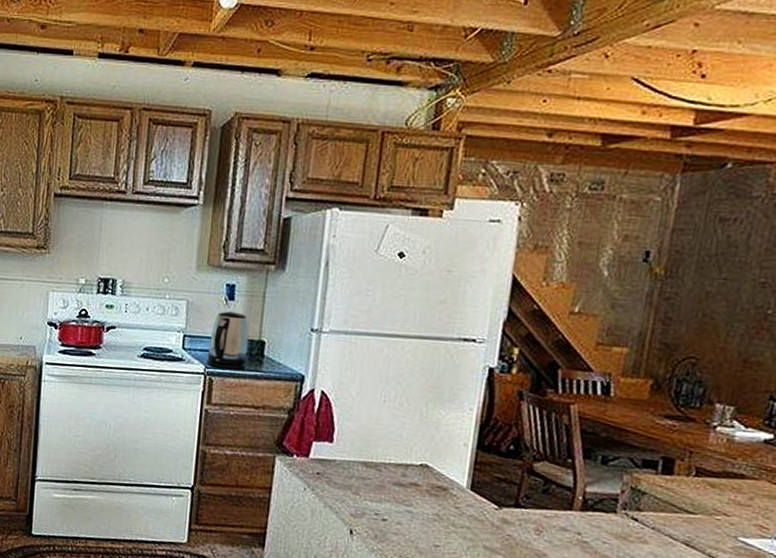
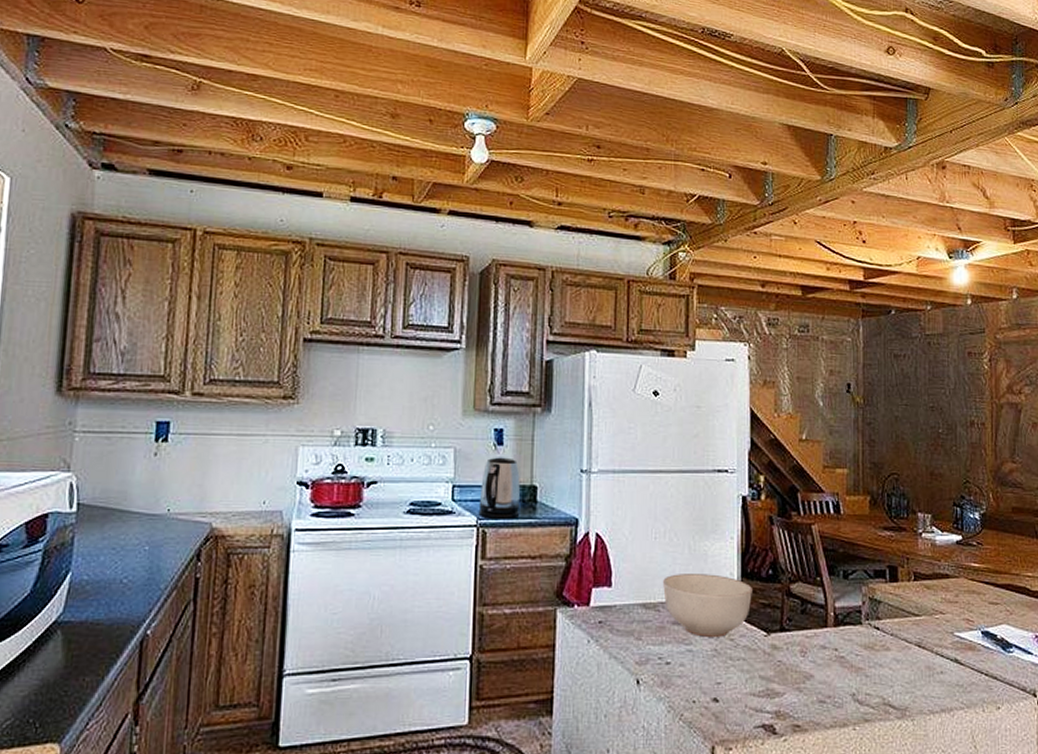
bowl: none [387,438,488,504] -> present [662,574,752,637]

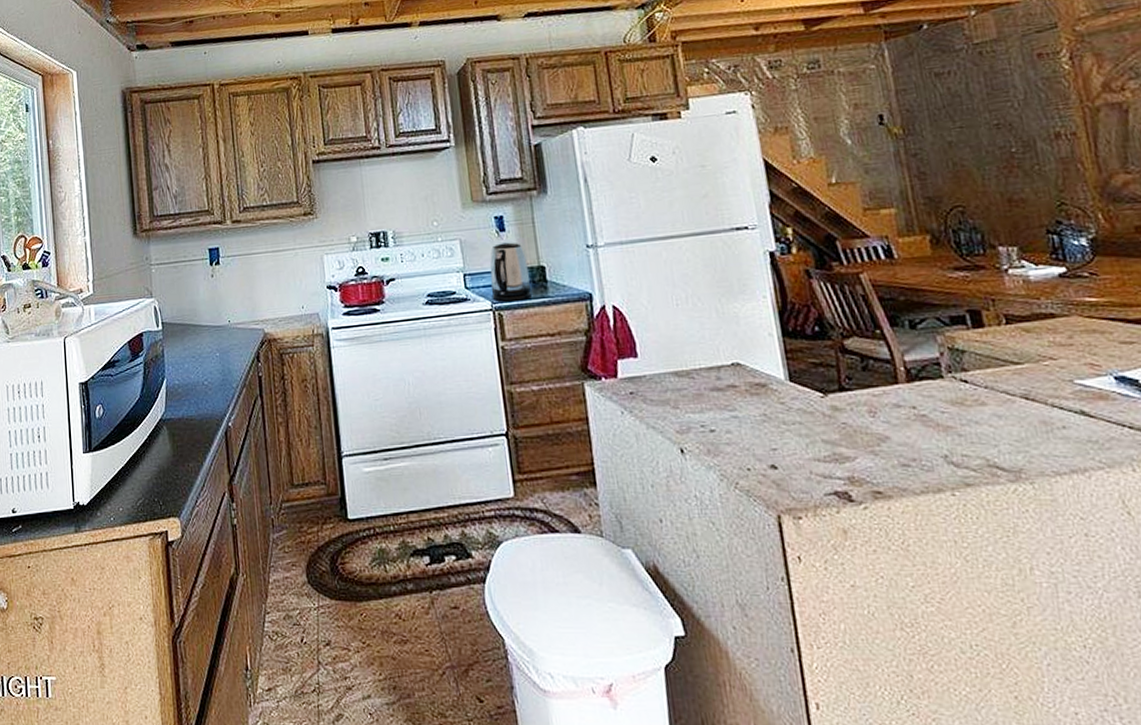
bowl: present [662,574,752,637] -> none [692,336,799,402]

